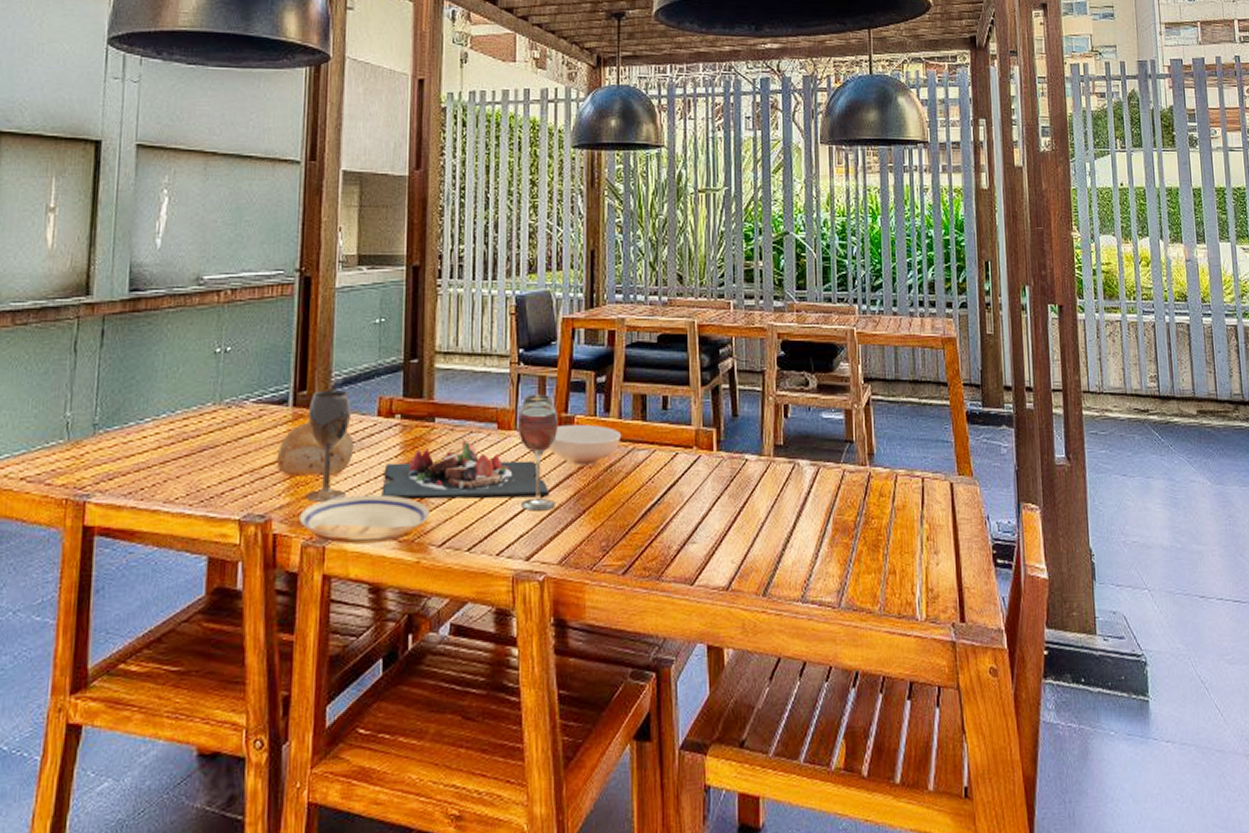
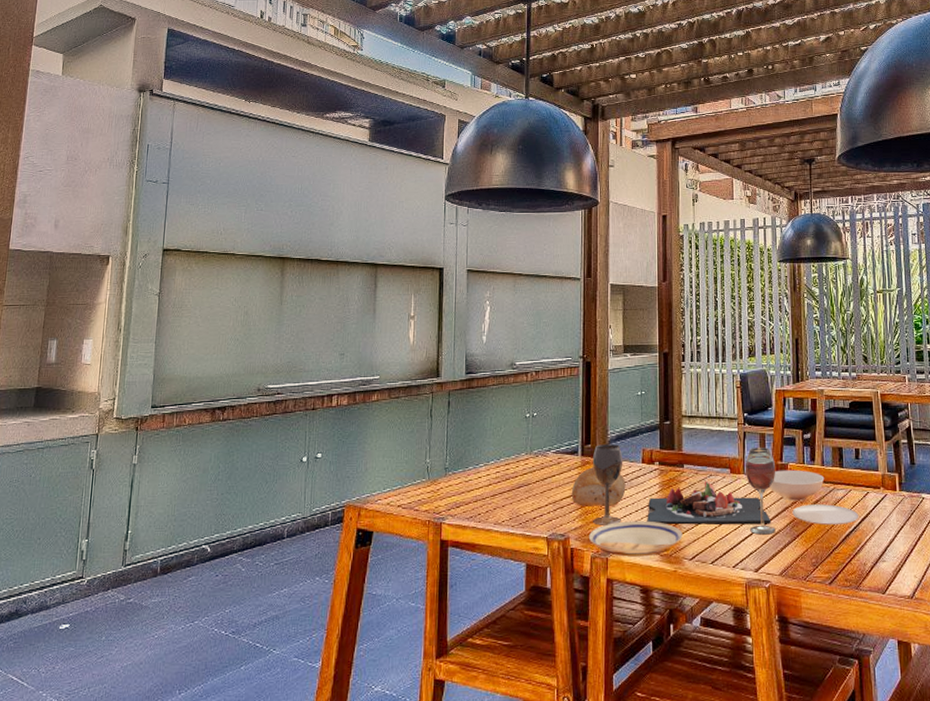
plate: none [578,469,664,498] -> present [792,504,859,526]

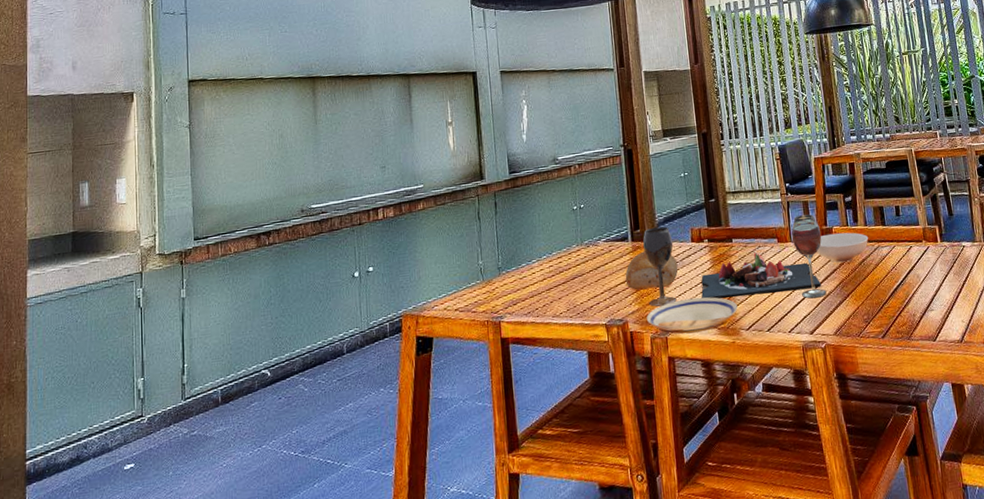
plate: present [792,504,859,526] -> none [840,262,905,283]

